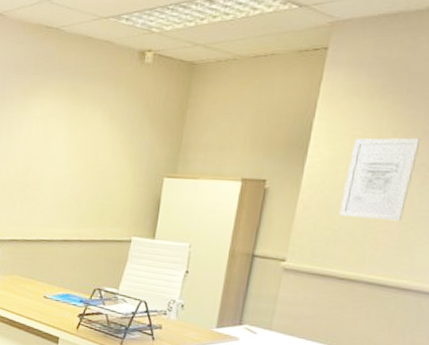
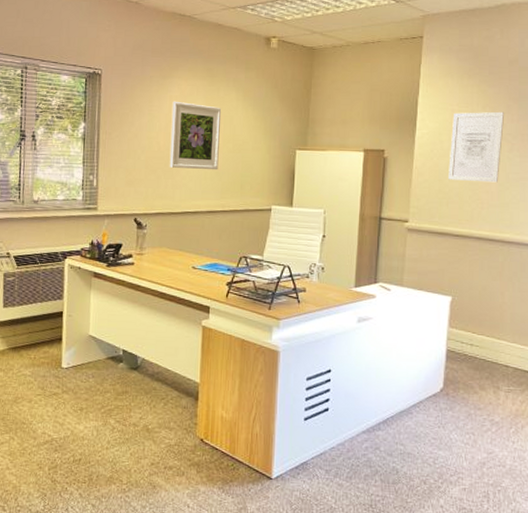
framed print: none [26,122,85,197] -> present [169,101,222,170]

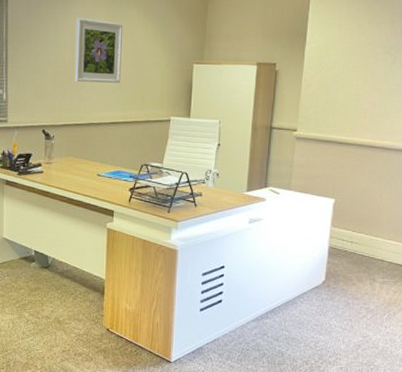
wall art: present [448,111,505,183] -> none [335,26,389,94]

